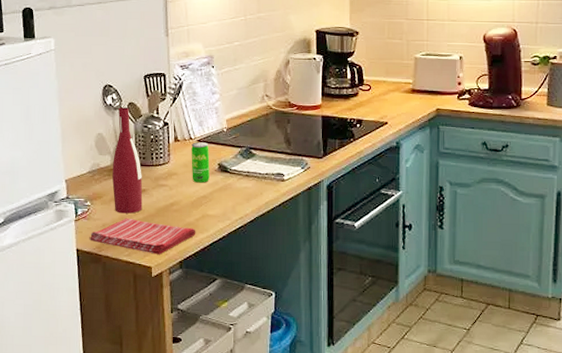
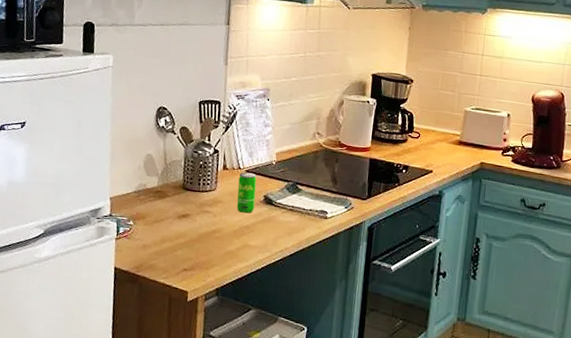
dish towel: present [89,218,196,255] -> none [128,241,236,280]
wine bottle: present [112,107,143,214] -> none [156,130,188,237]

